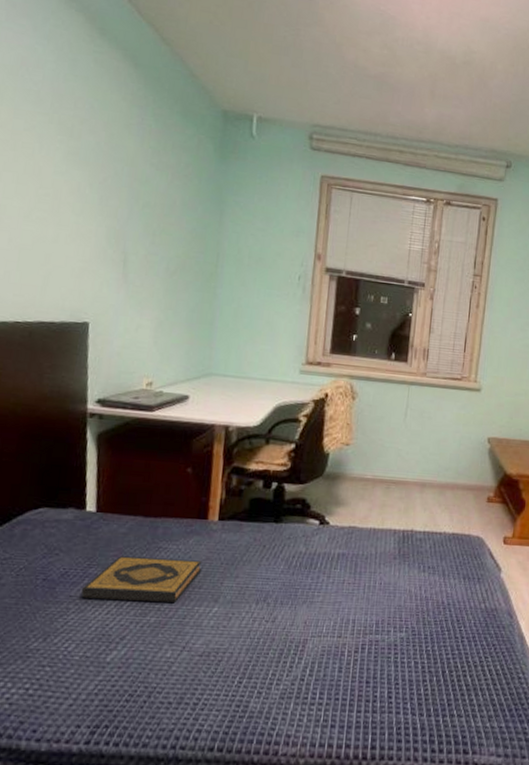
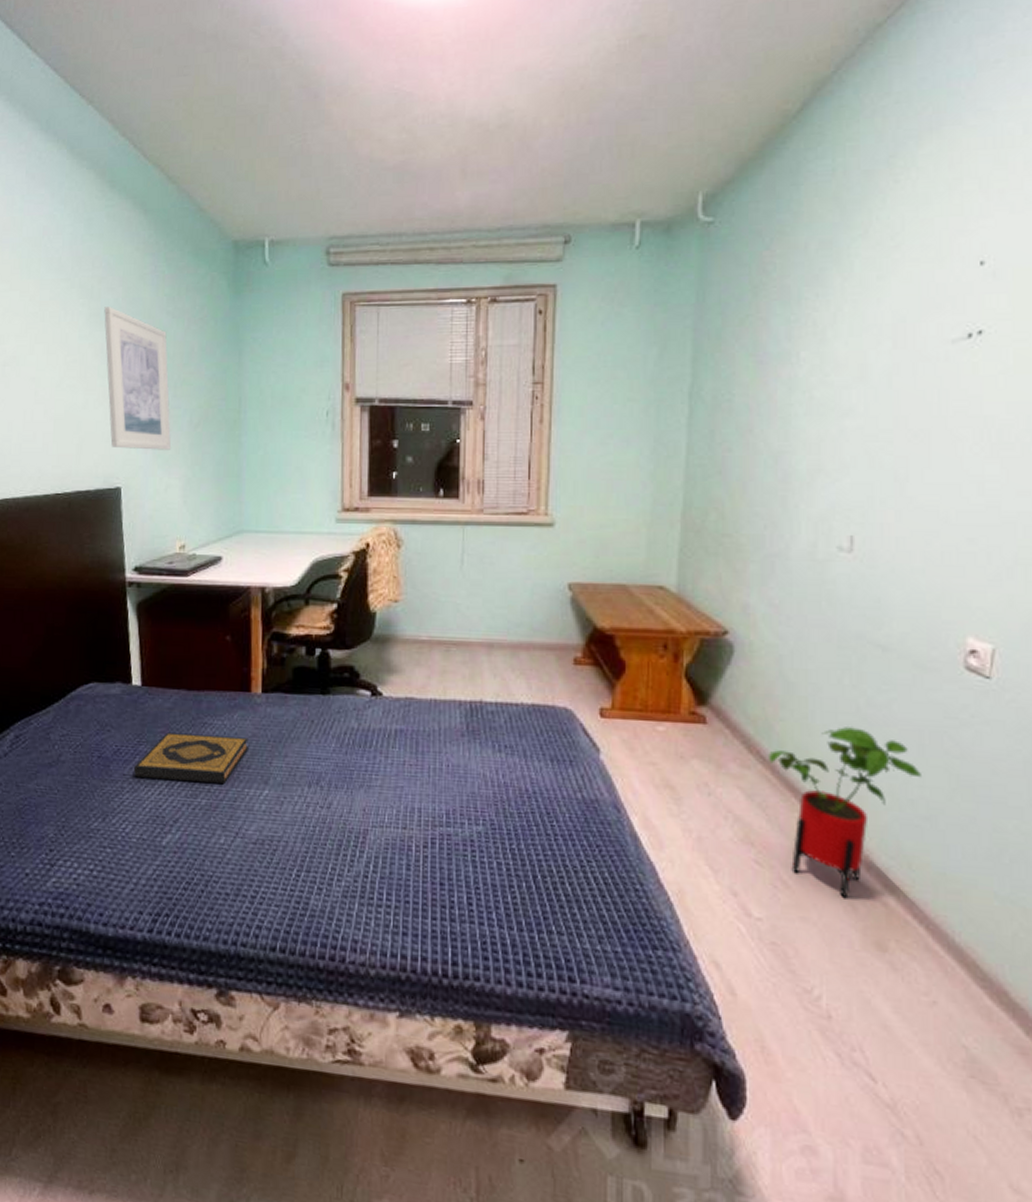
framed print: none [81,148,149,293] -> present [104,307,171,450]

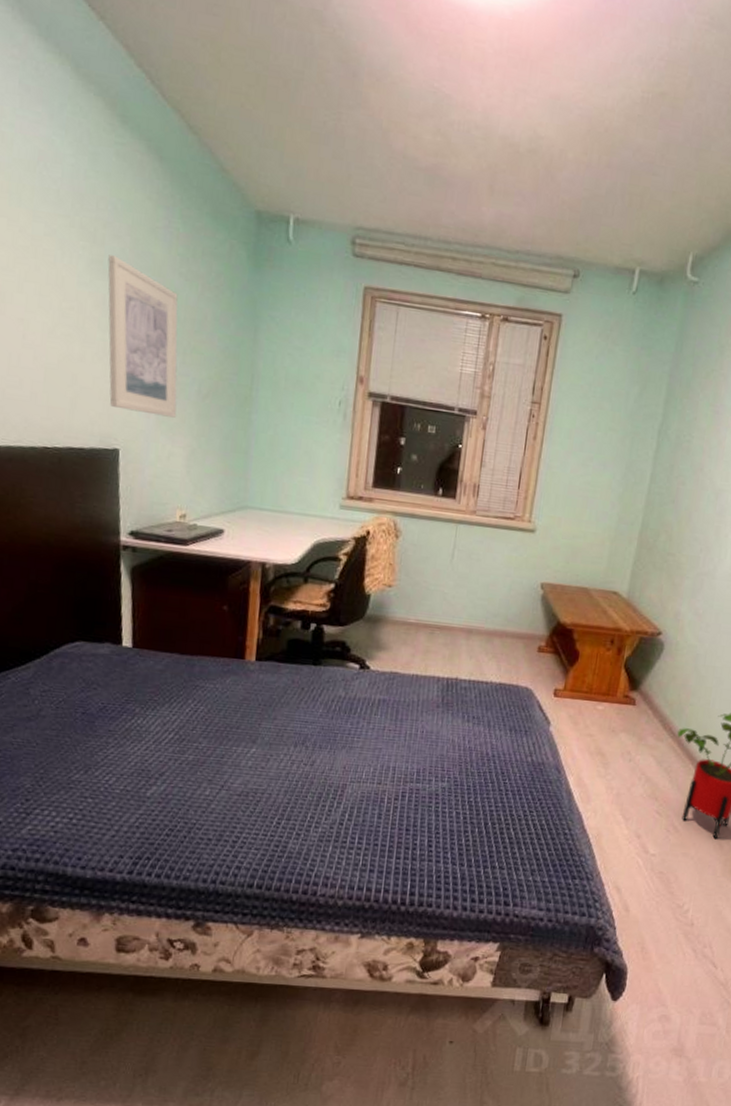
hardback book: present [134,732,249,783] -> none [120,693,240,741]

